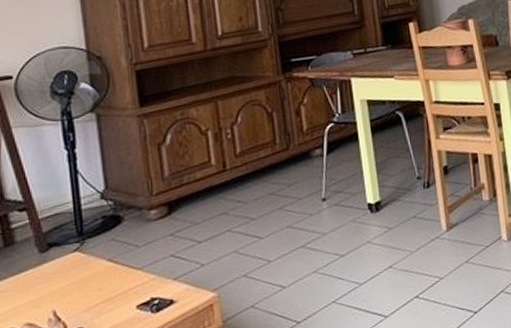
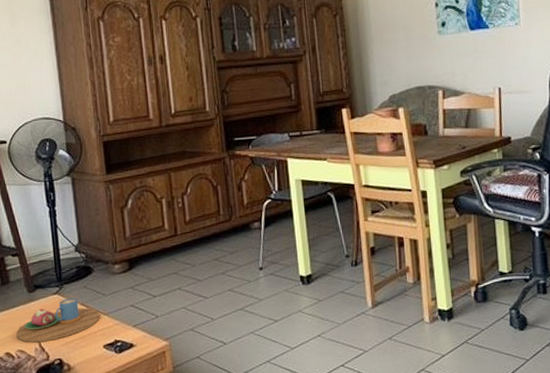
mug: none [23,253,132,313] -> present [16,297,100,343]

